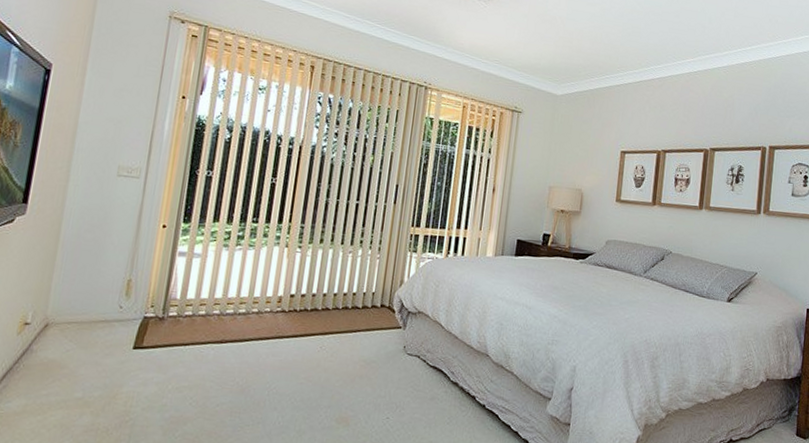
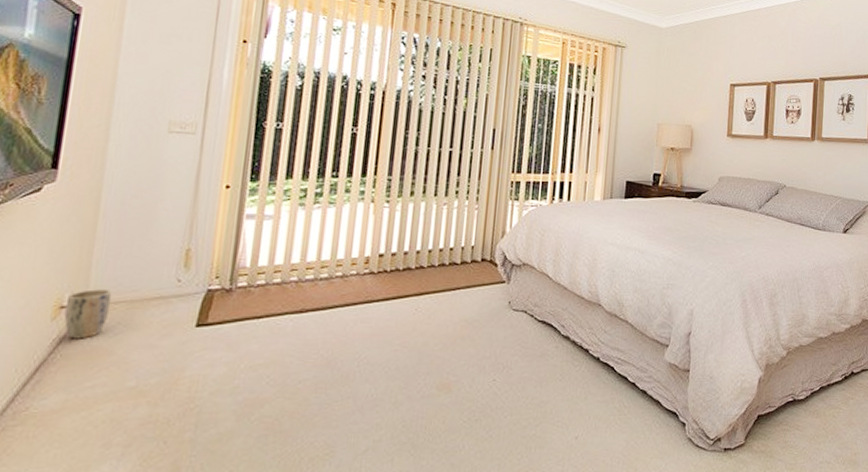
plant pot: none [27,310,66,353] -> present [64,289,112,339]

